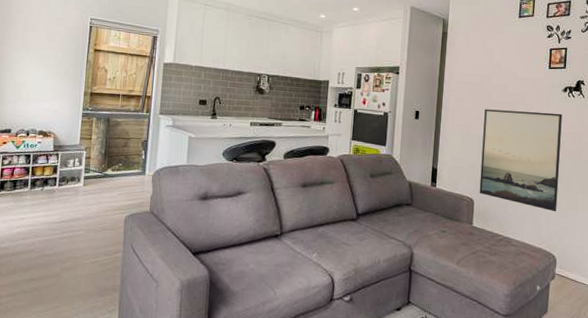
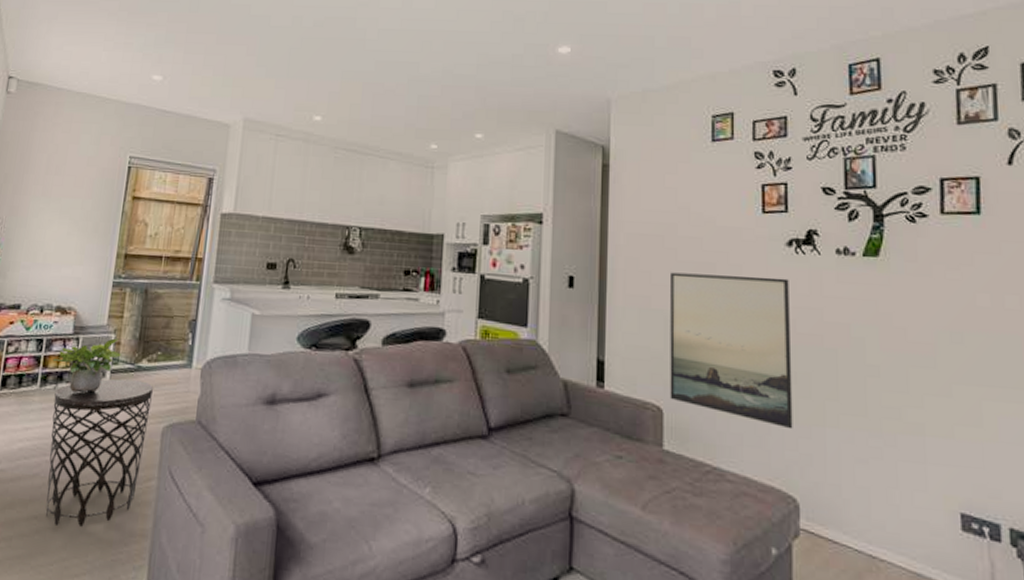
potted plant: none [39,154,91,193] -> present [53,338,121,393]
side table: none [40,183,118,285] -> present [45,378,154,527]

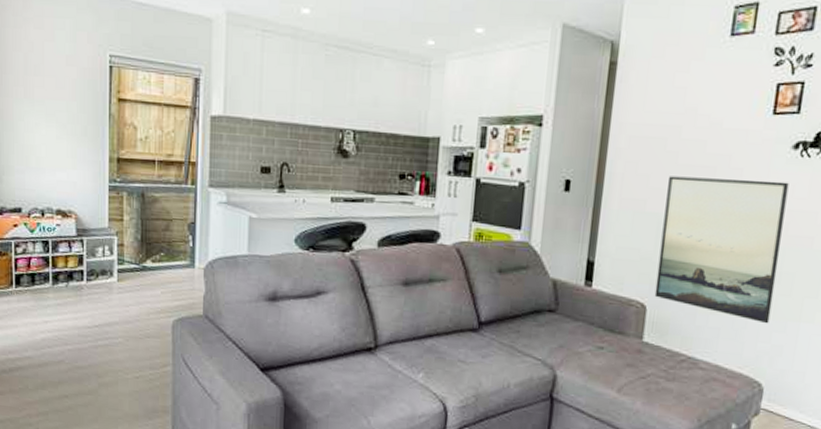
side table: present [45,378,154,527] -> none [67,277,161,404]
potted plant: present [53,338,121,393] -> none [61,240,126,290]

